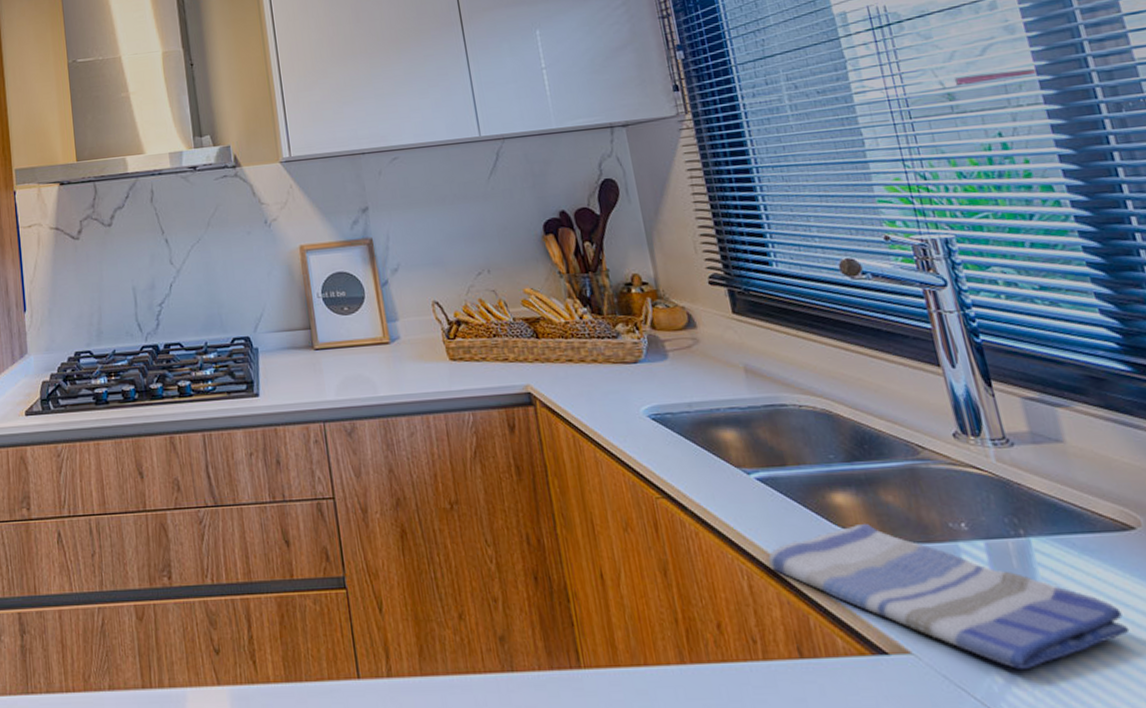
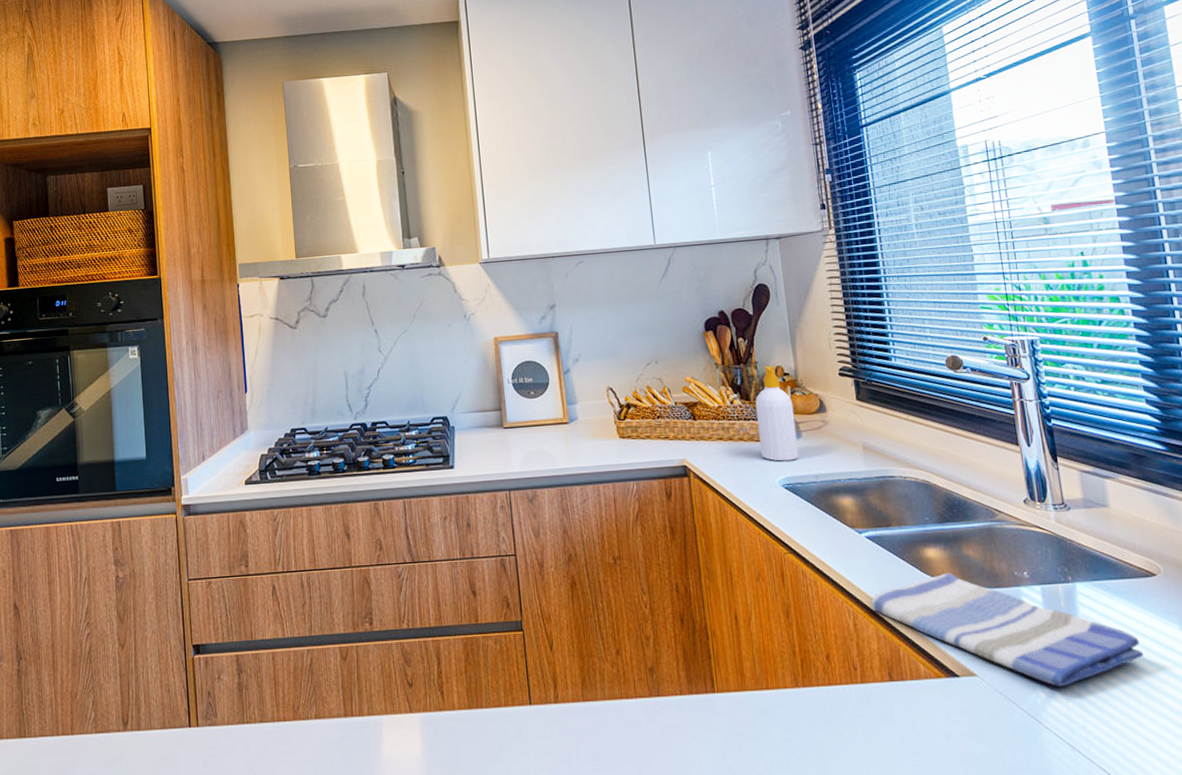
soap bottle: none [609,274,667,387] -> present [755,366,799,462]

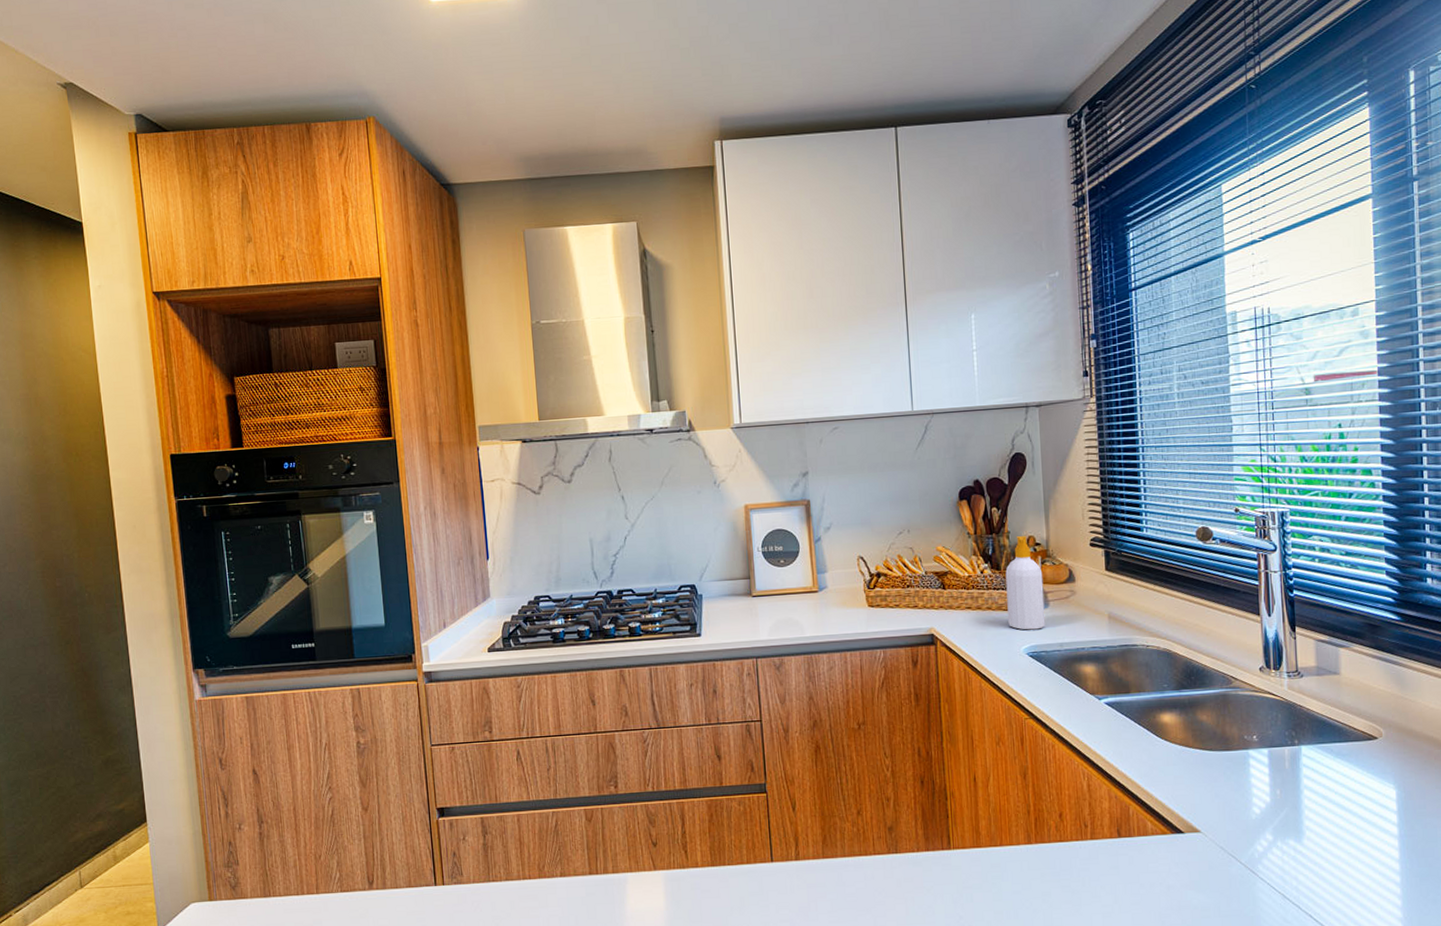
dish towel: present [870,572,1144,686] -> none [1105,736,1358,841]

